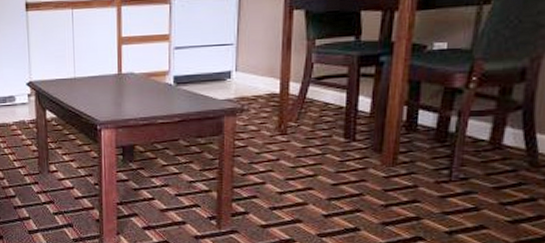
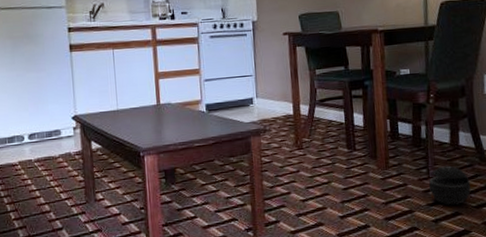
speaker: none [447,168,509,217] -> present [428,165,471,206]

